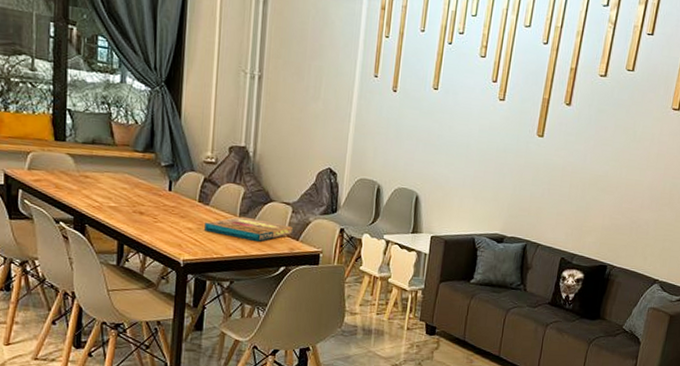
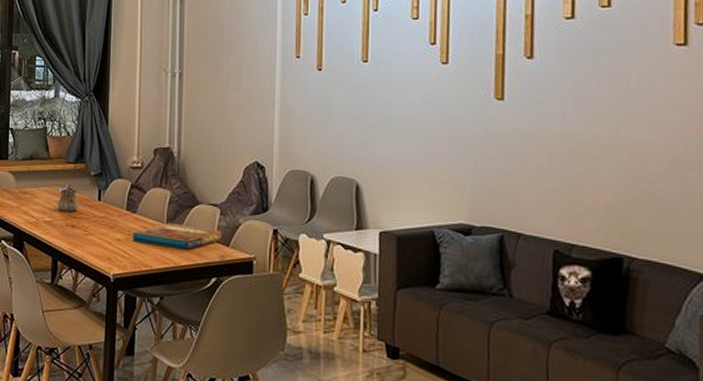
teapot: none [124,172,147,199] -> present [57,183,78,212]

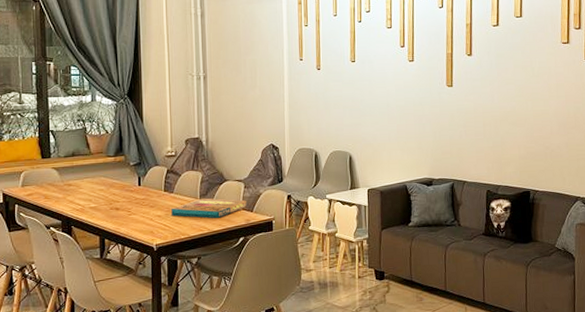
teapot: present [57,183,78,212] -> none [101,174,121,197]

